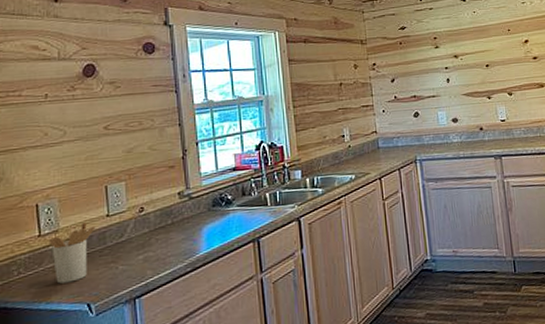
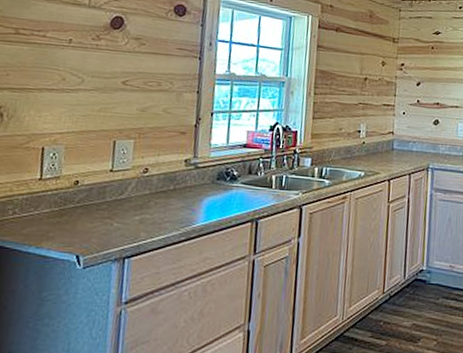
utensil holder: present [48,221,96,284] -> none [48,173,98,231]

